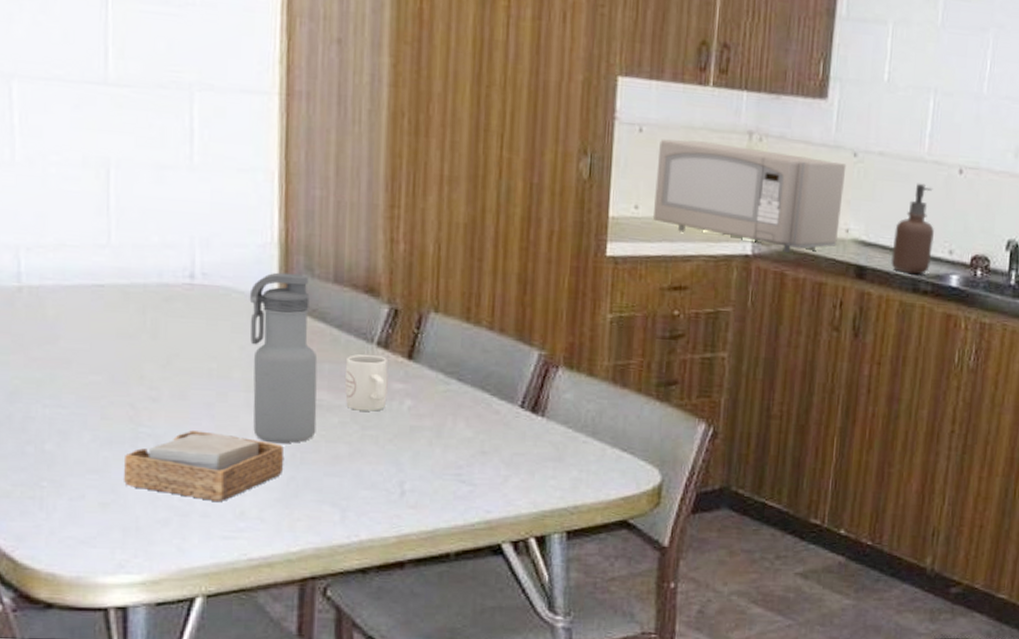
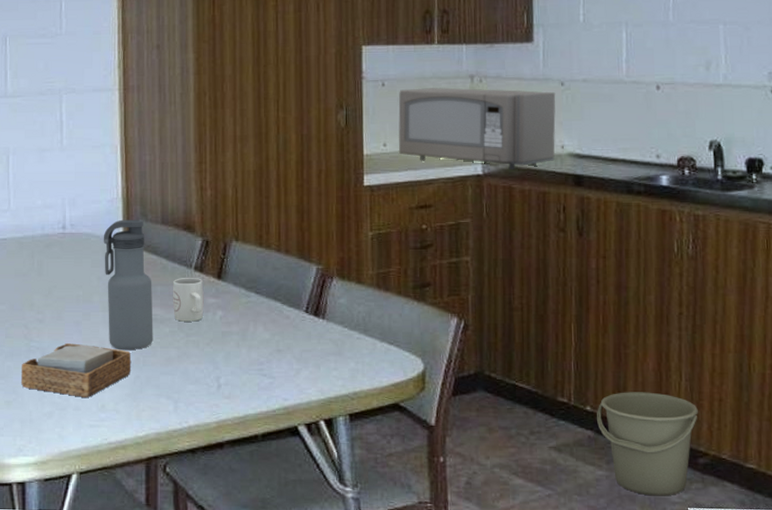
bucket: none [850,515,958,627] -> present [597,392,699,496]
soap dispenser: present [891,183,934,274] -> none [604,101,641,177]

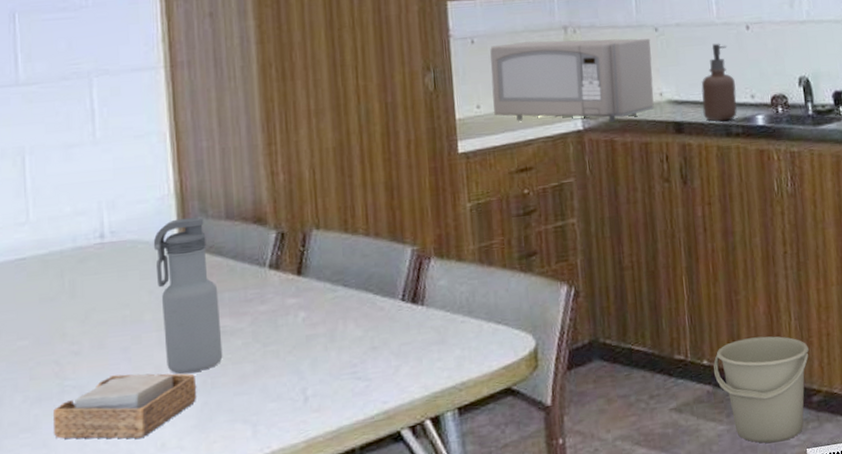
mug: present [172,277,204,322] -> none [243,277,283,331]
soap dispenser: none [604,101,641,177] -> present [701,43,737,121]

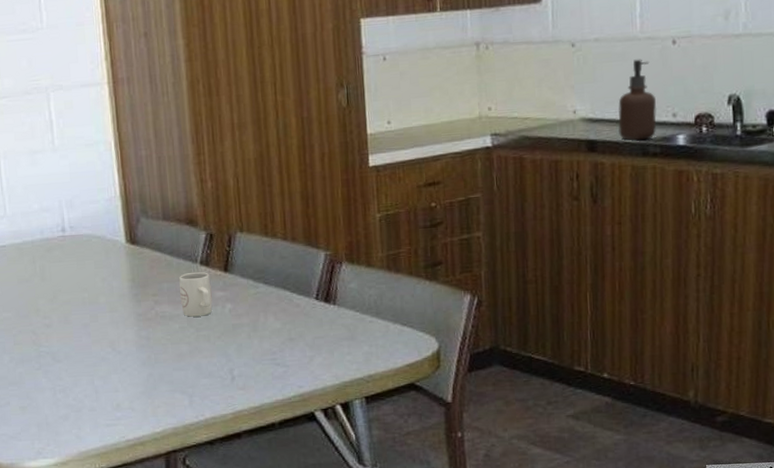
napkin holder: present [53,373,197,439] -> none [33,346,144,398]
water bottle: present [153,216,223,374] -> none [104,216,164,349]
mug: none [243,277,283,331] -> present [179,272,213,317]
microwave: present [490,38,654,122] -> none [401,54,567,139]
bucket: present [713,336,810,444] -> none [614,355,717,456]

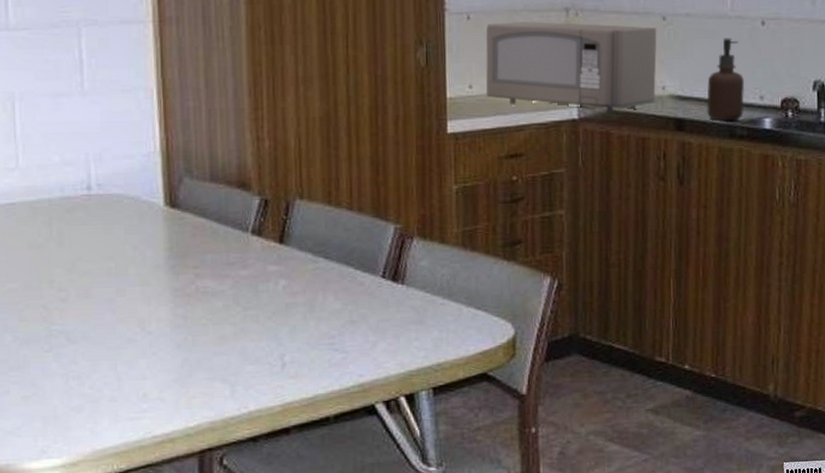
mug: present [179,272,213,317] -> none [225,242,264,294]
microwave: none [401,54,567,139] -> present [486,21,657,113]

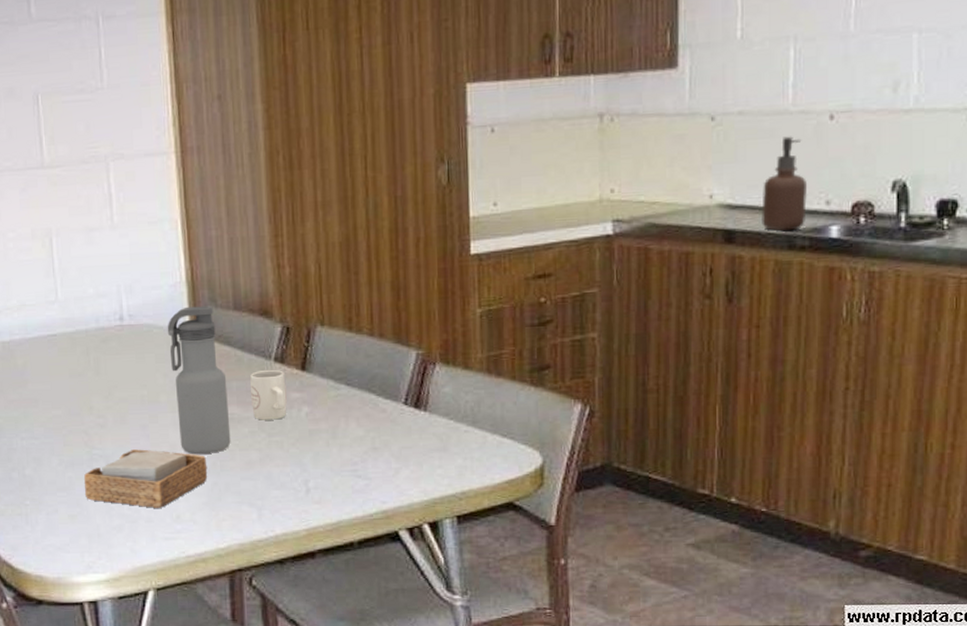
napkin holder: none [40,324,178,387] -> present [84,449,208,508]
water bottle: none [138,176,204,329] -> present [167,305,231,454]
mug: none [225,242,264,294] -> present [250,369,287,420]
microwave: present [486,21,657,113] -> none [511,129,704,227]

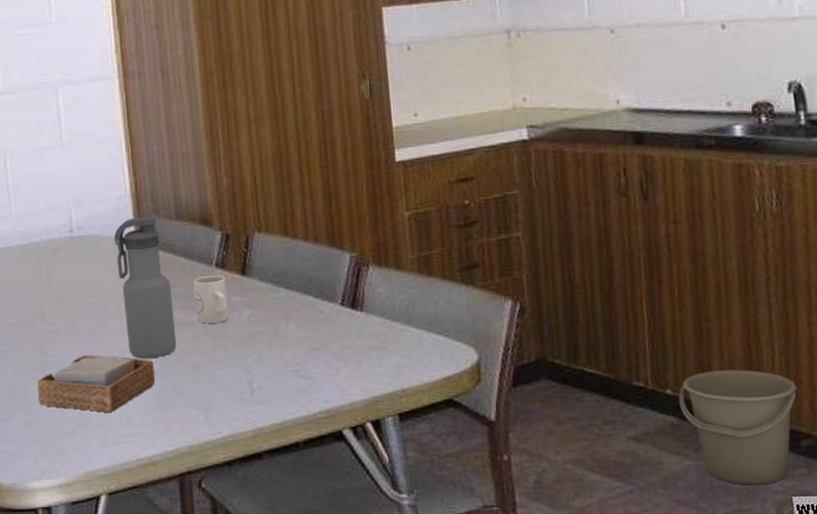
bucket: none [743,479,863,594] -> present [679,369,798,486]
soap dispenser: present [761,136,807,231] -> none [665,45,710,132]

